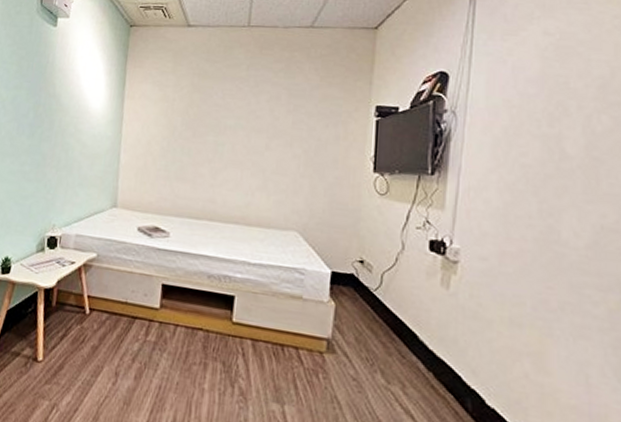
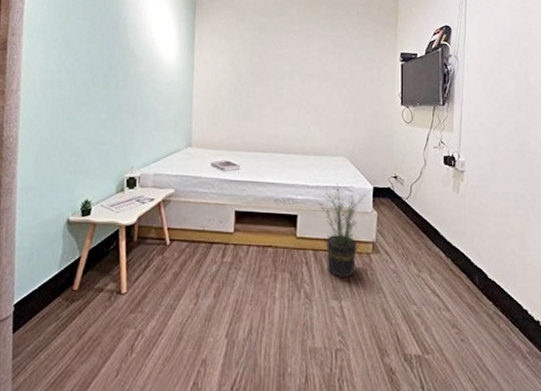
potted plant: none [259,263,327,378] -> present [317,183,370,278]

